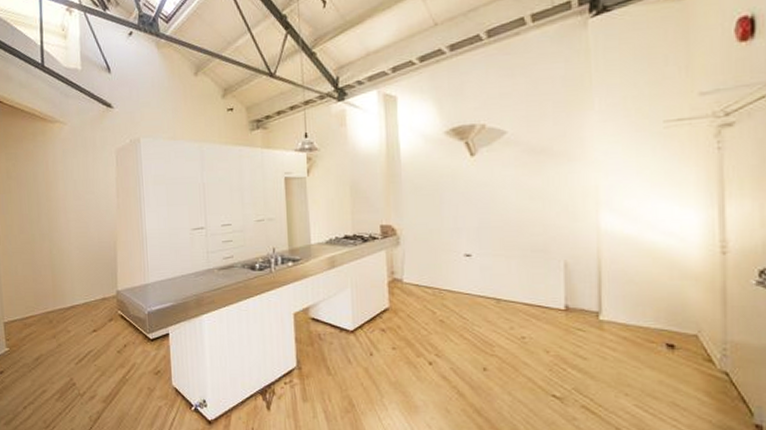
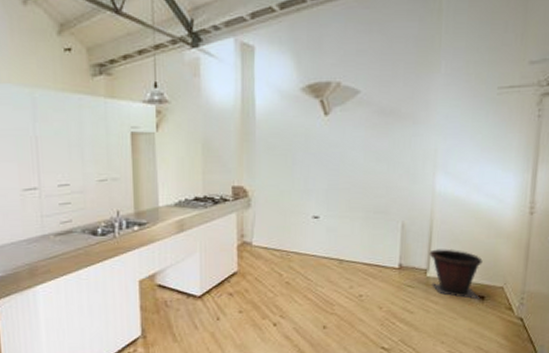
bucket: none [600,290,670,348] -> present [429,249,483,300]

